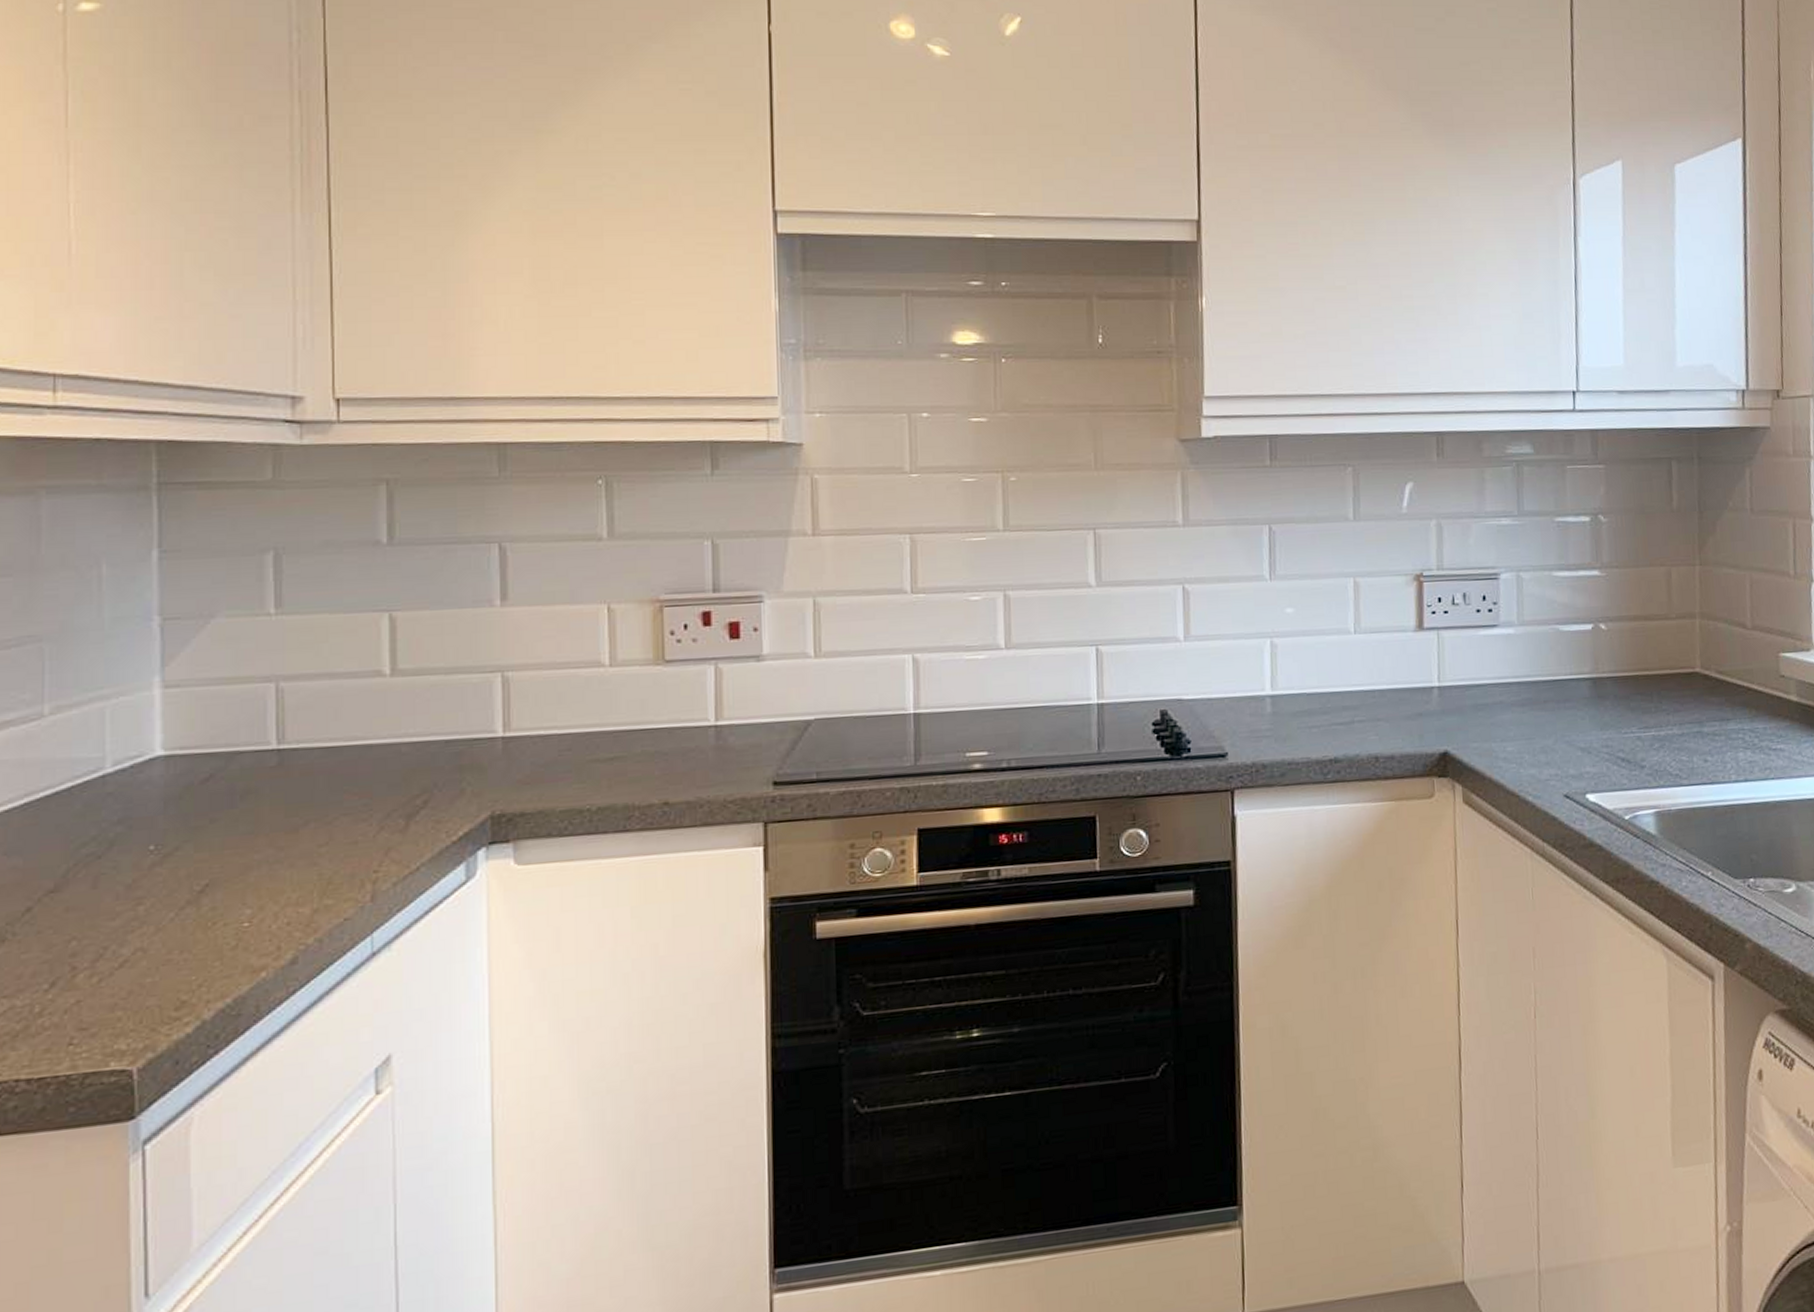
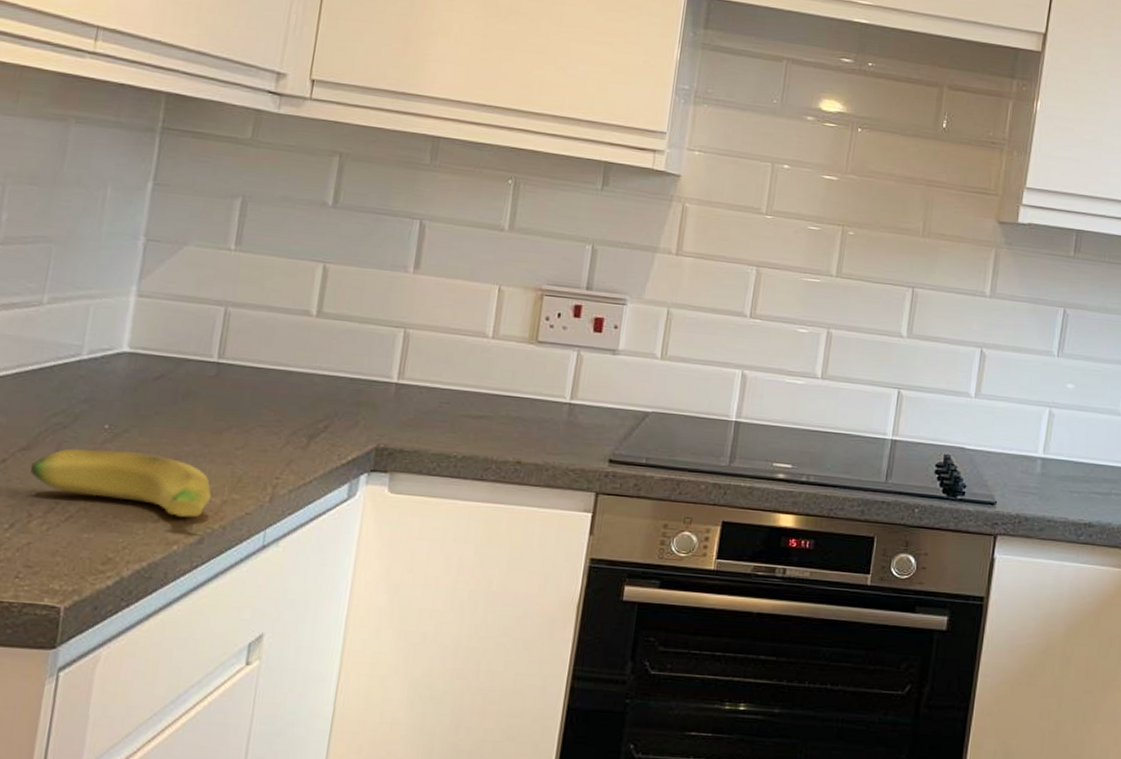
banana: none [65,870,297,938] -> present [30,448,211,518]

